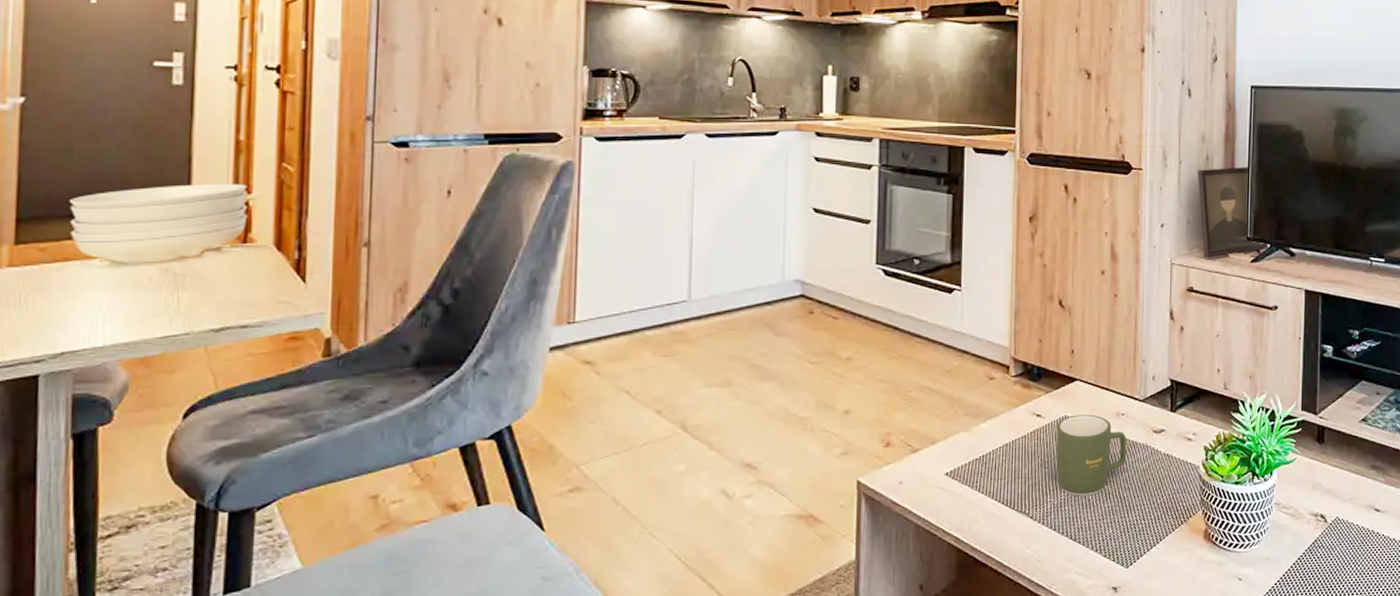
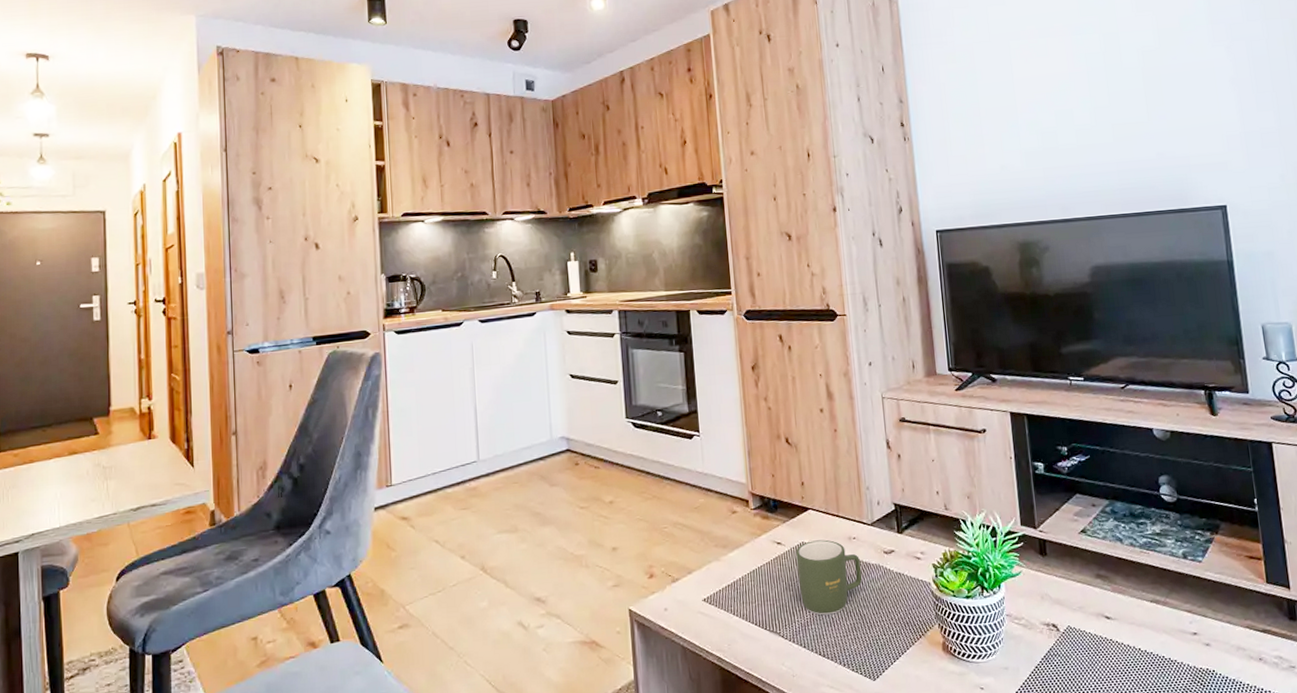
bowl: present [70,184,249,265] -> none [31,393,151,462]
picture frame: present [1197,167,1268,259] -> none [896,304,970,391]

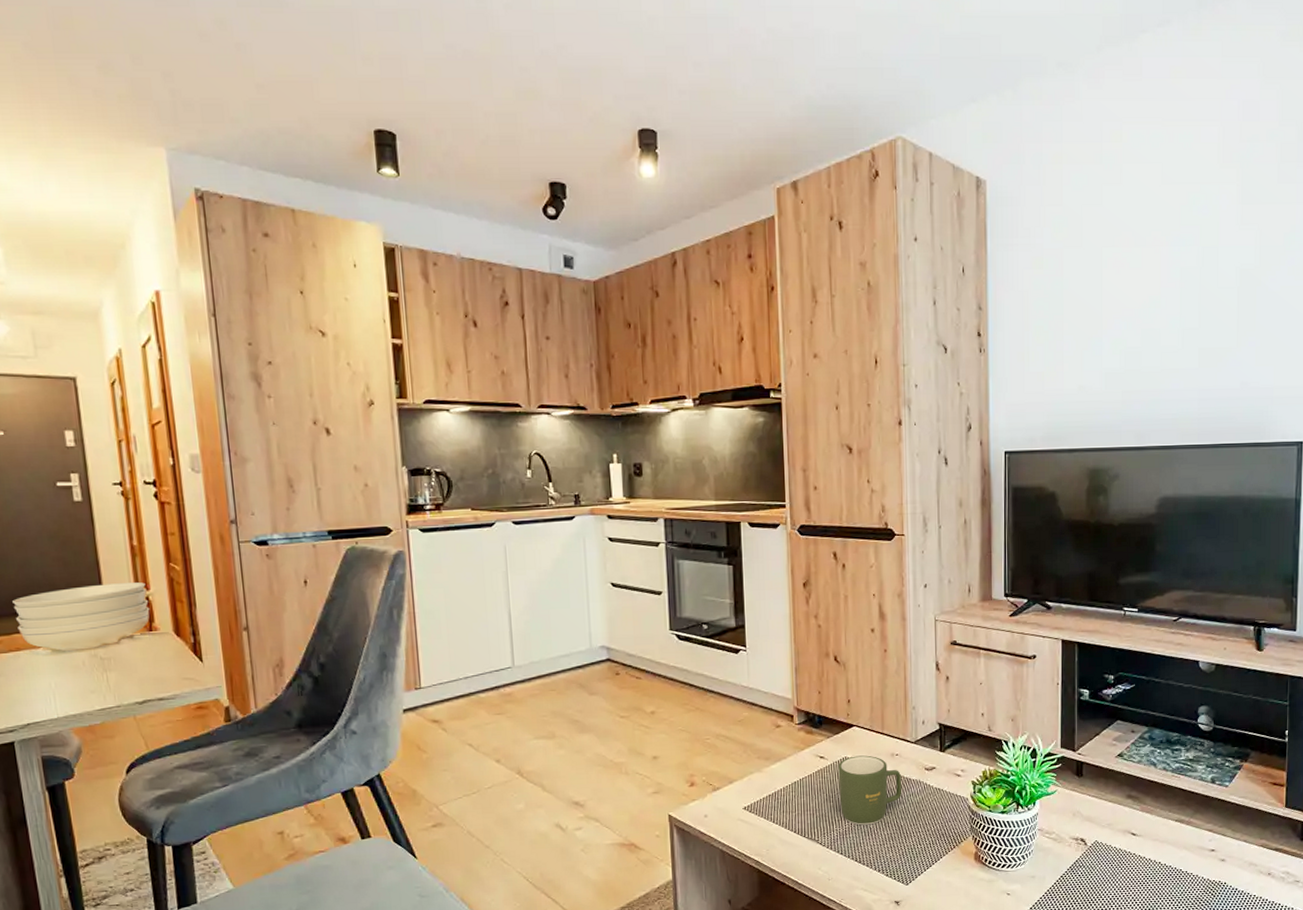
bowl: none [31,393,151,462] -> present [12,582,150,652]

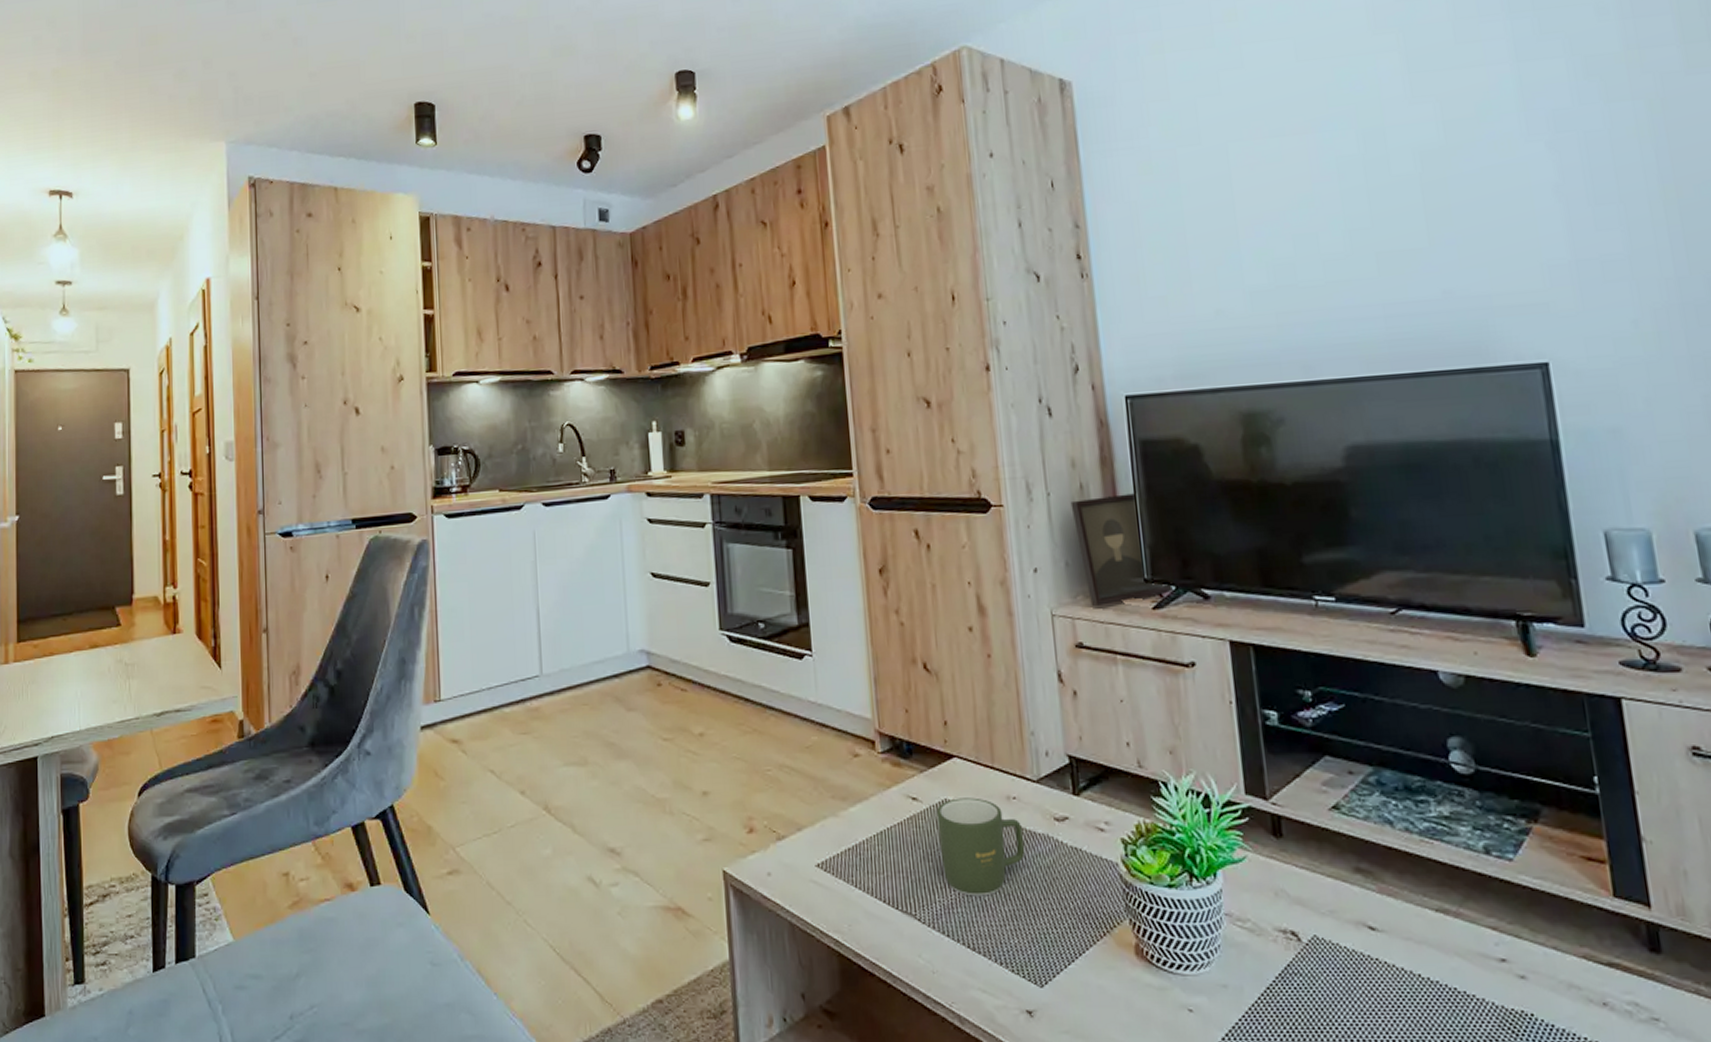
bowl: present [12,582,150,652] -> none [52,580,175,657]
picture frame: none [956,528,1026,615] -> present [1070,493,1173,607]

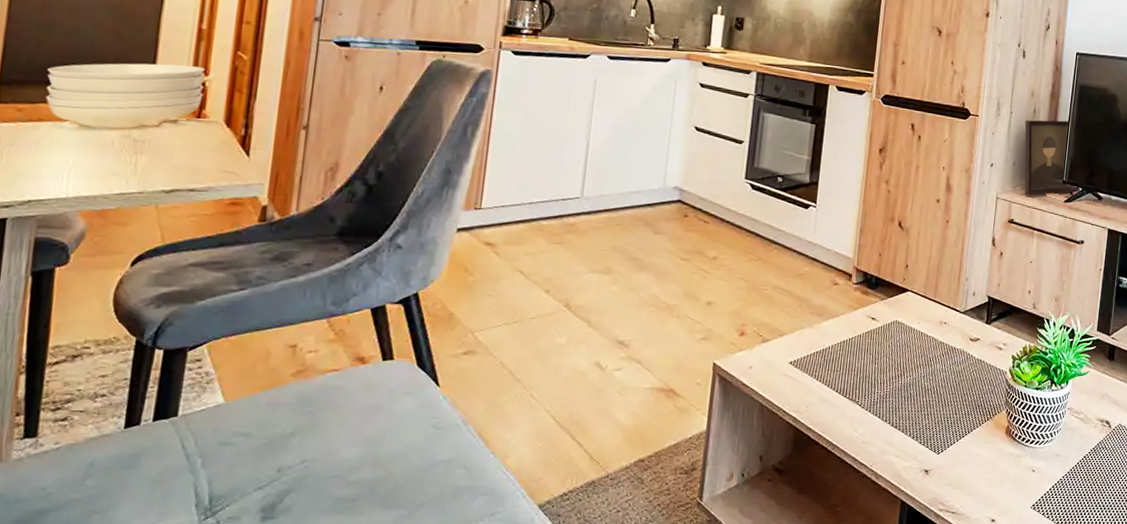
bowl: none [52,580,175,657] -> present [45,63,206,129]
mug: present [936,797,1025,896] -> none [884,320,947,390]

